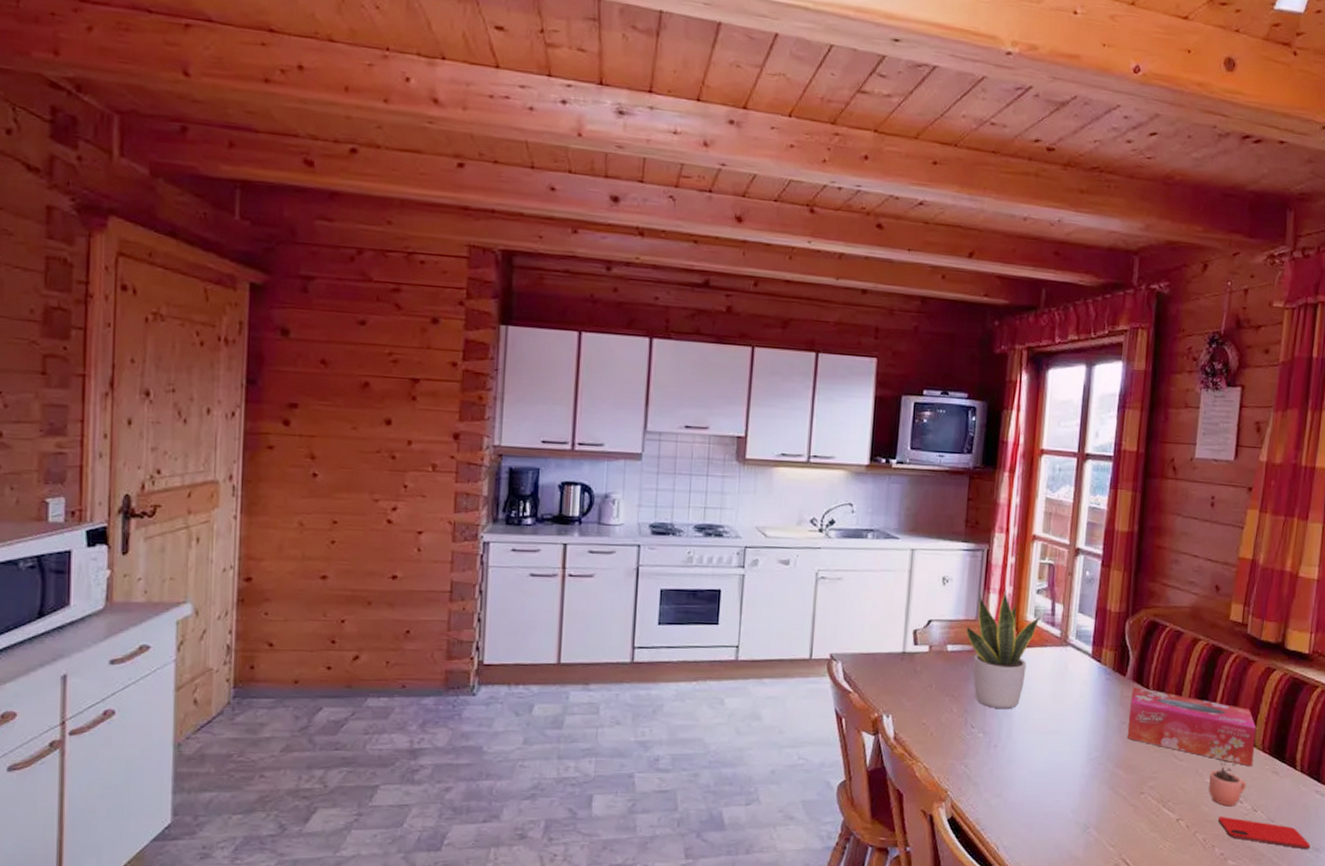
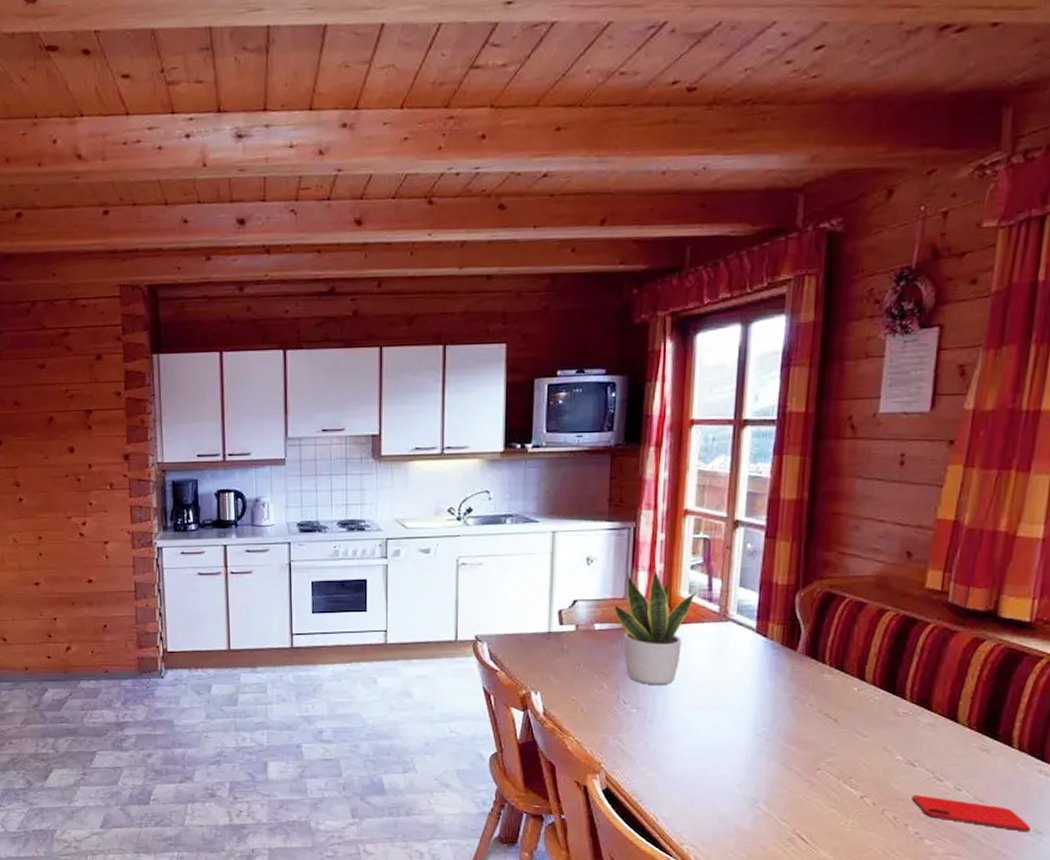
tissue box: present [1127,687,1257,767] -> none [799,662,961,744]
cocoa: present [1208,755,1247,807] -> none [899,731,948,785]

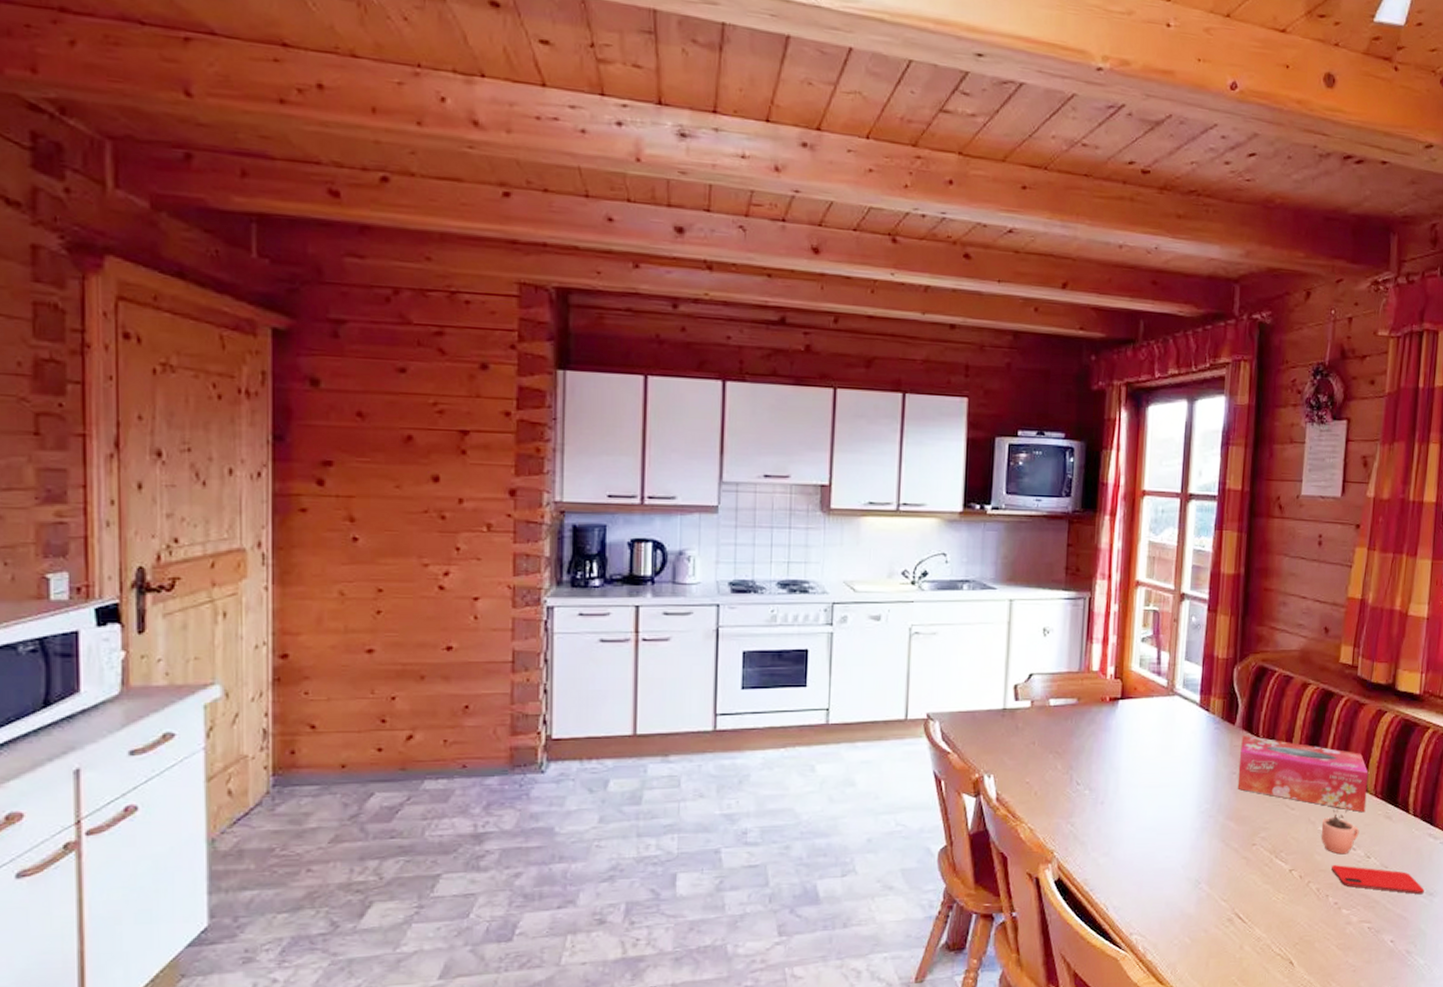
potted plant: present [615,568,696,686] -> none [1070,640,1146,765]
tissue box: none [799,662,961,744] -> present [1237,736,1369,813]
cocoa: none [899,731,948,785] -> present [1321,802,1360,855]

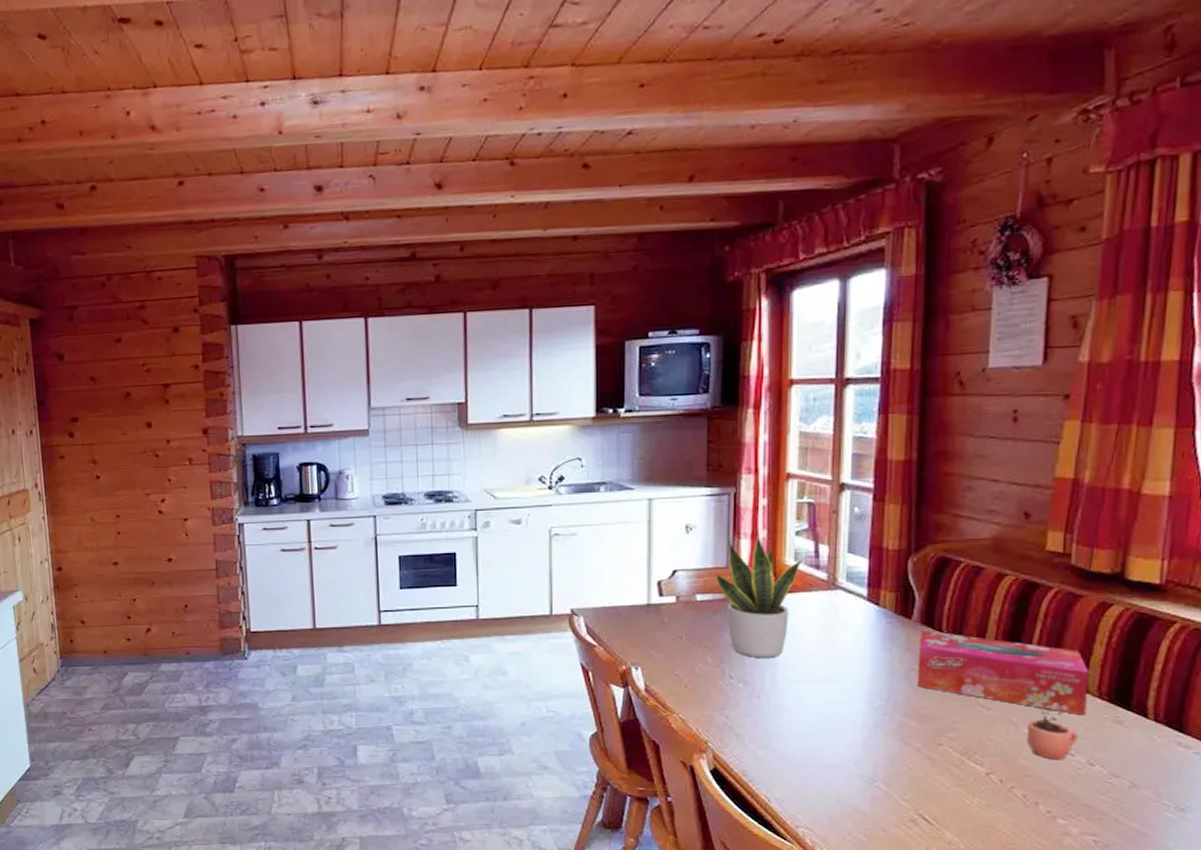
potted plant: none [1070,640,1146,765] -> present [717,534,802,659]
smartphone: present [1332,865,1424,895] -> none [1042,771,1172,810]

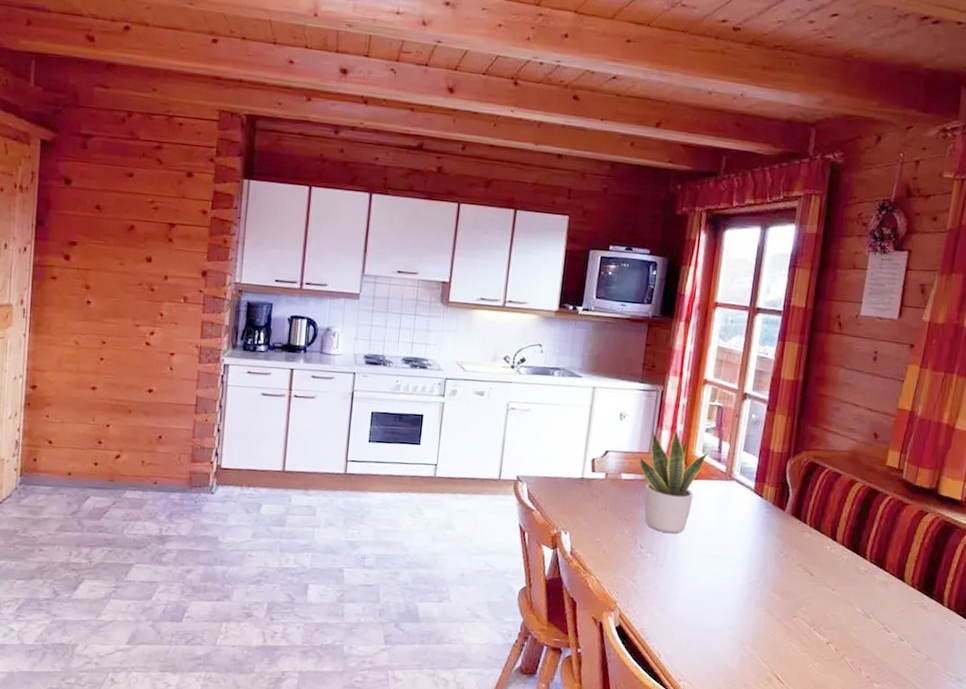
tissue box: present [917,631,1089,716] -> none [783,521,907,600]
cocoa: present [1026,703,1079,760] -> none [858,587,895,635]

